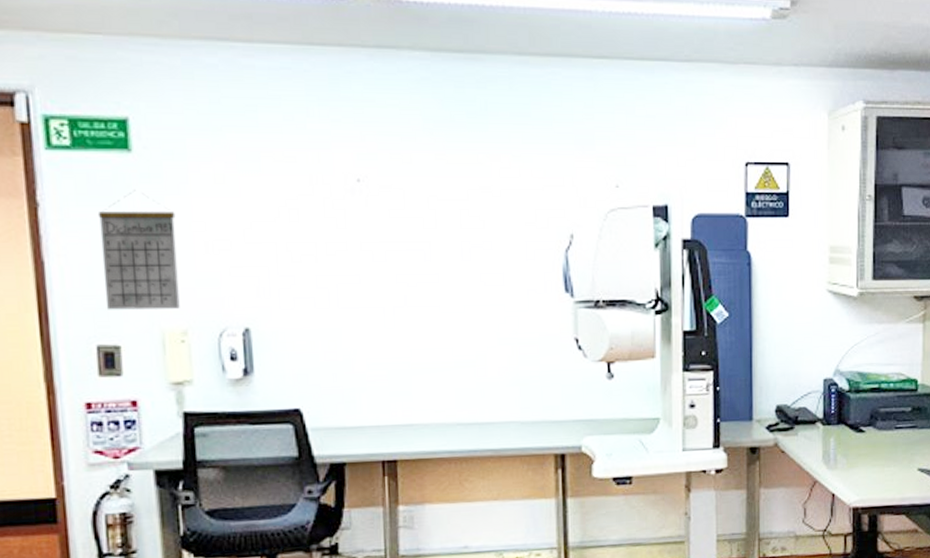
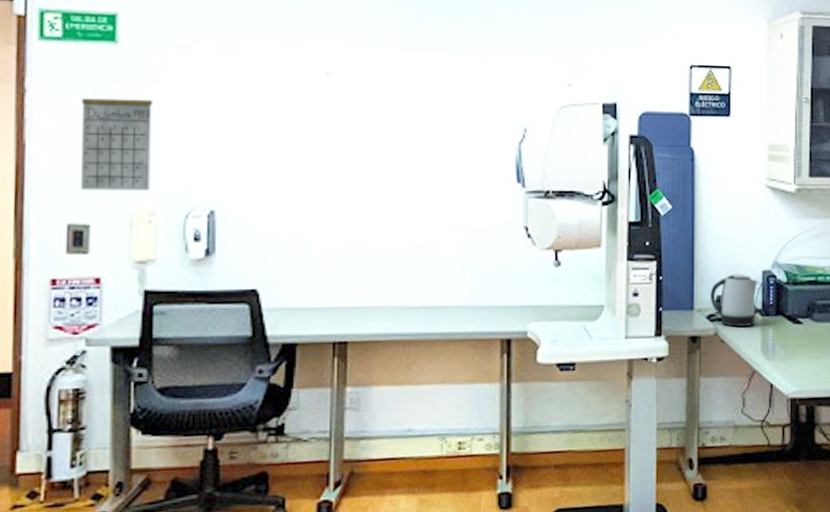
kettle: none [770,382,819,437] -> present [710,274,758,327]

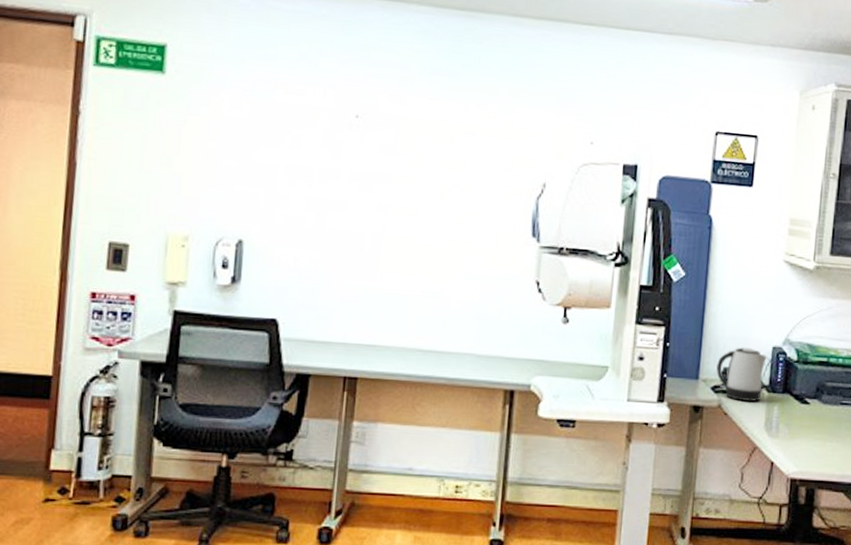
calendar: present [80,79,153,191] -> none [122,107,194,216]

